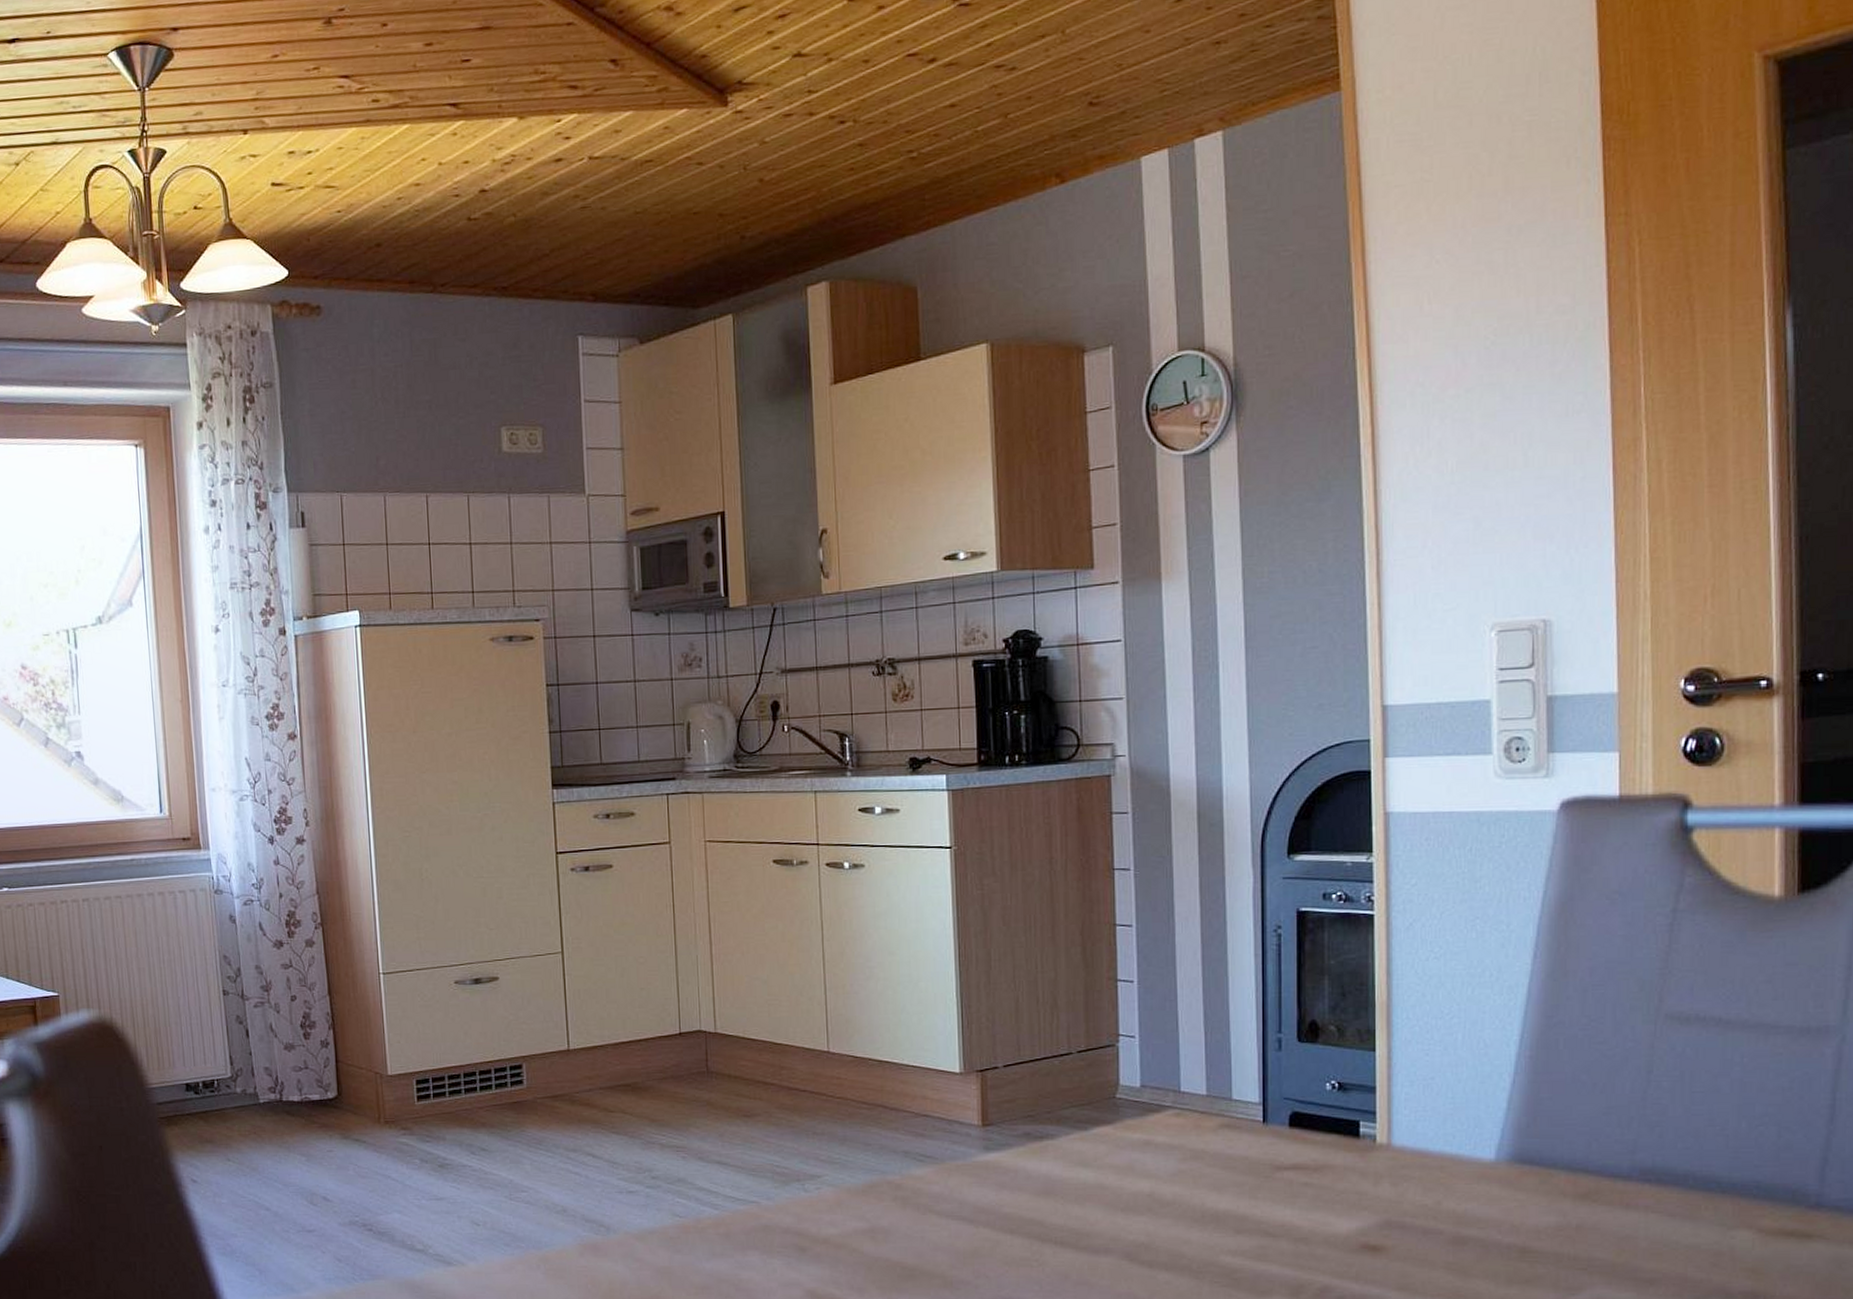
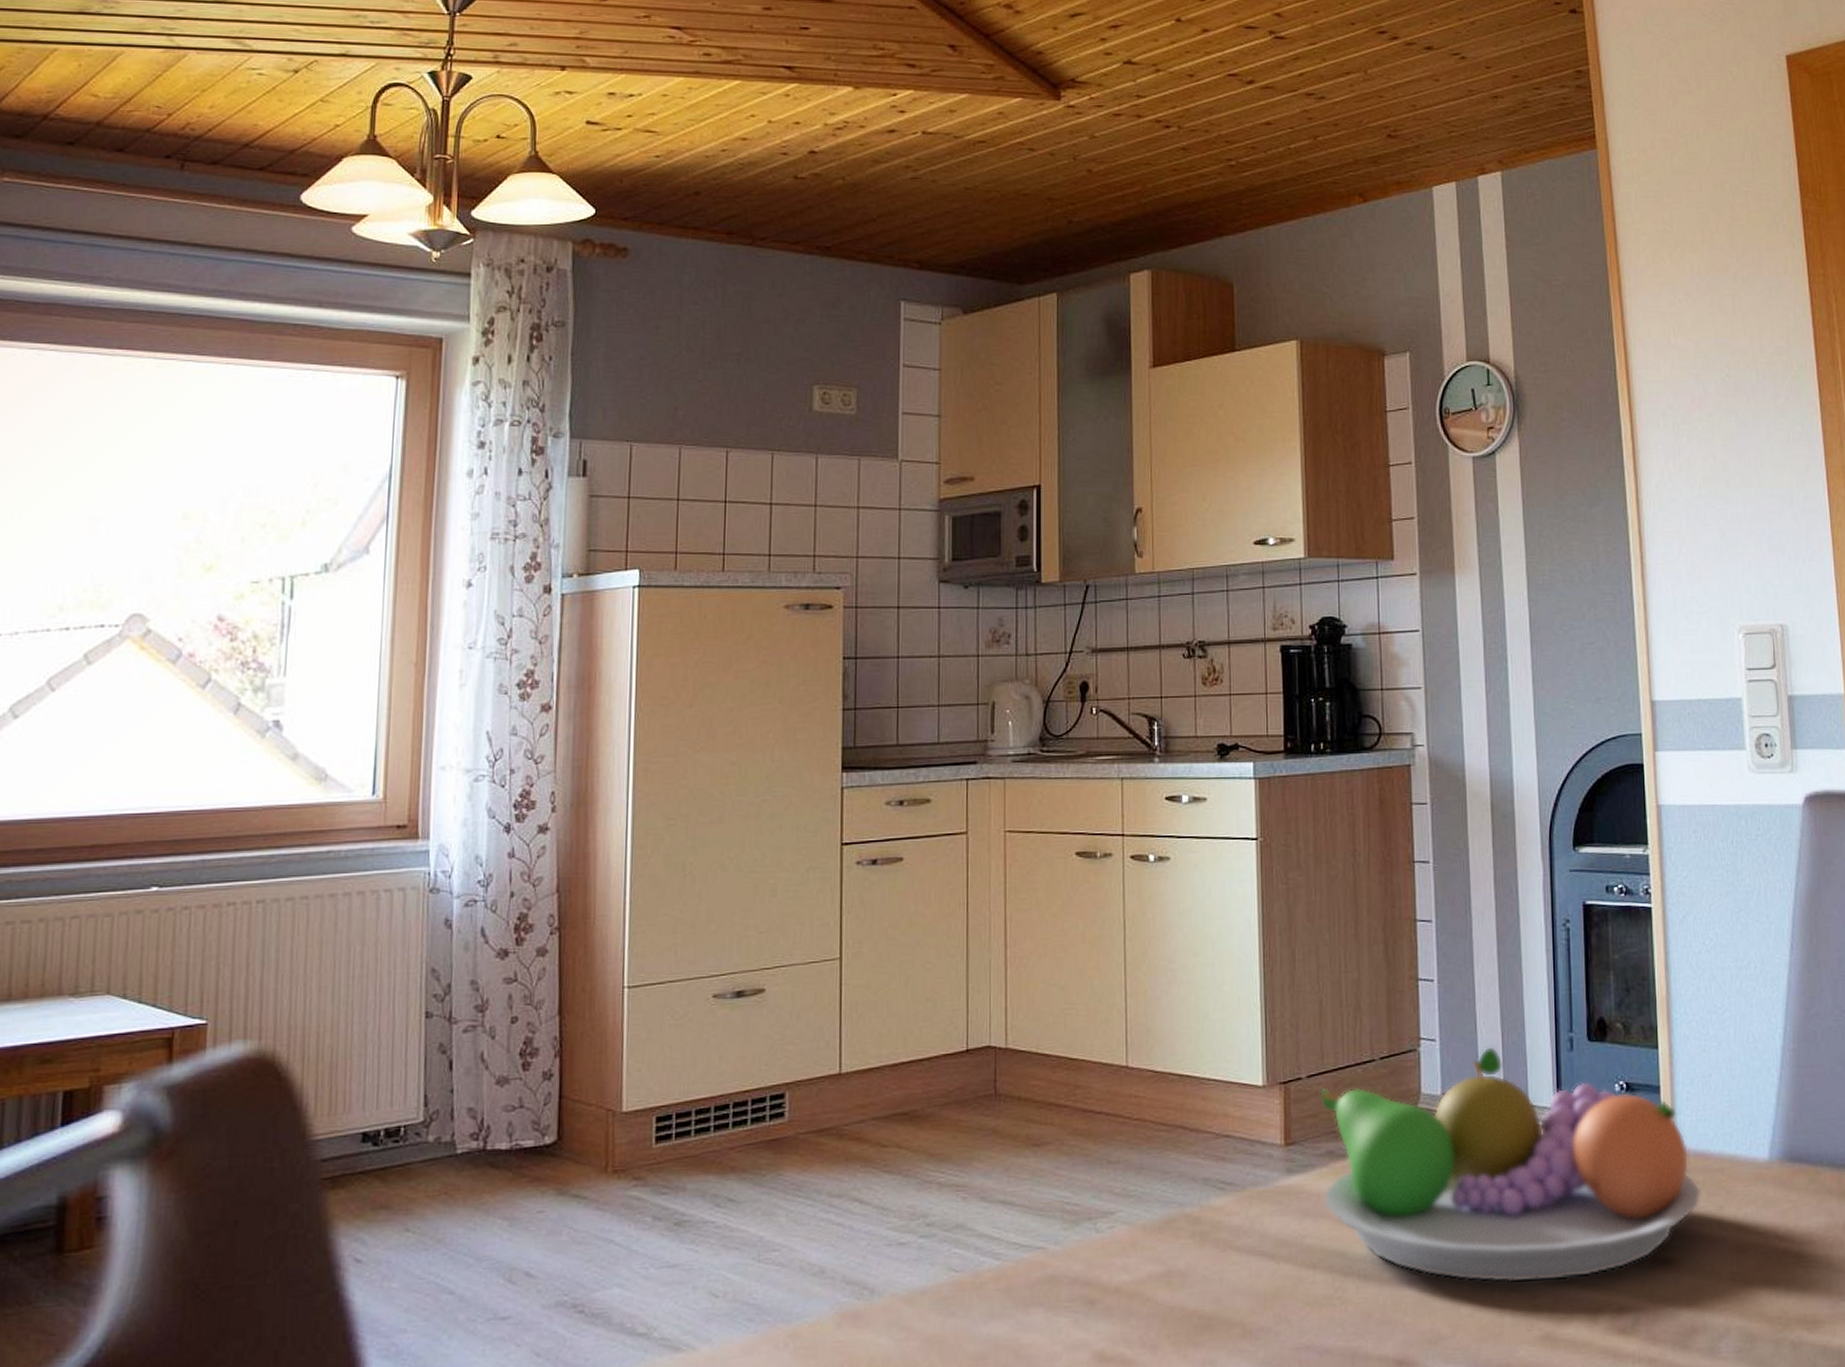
fruit bowl: none [1016,1044,1418,1259] -> present [1319,1046,1702,1283]

